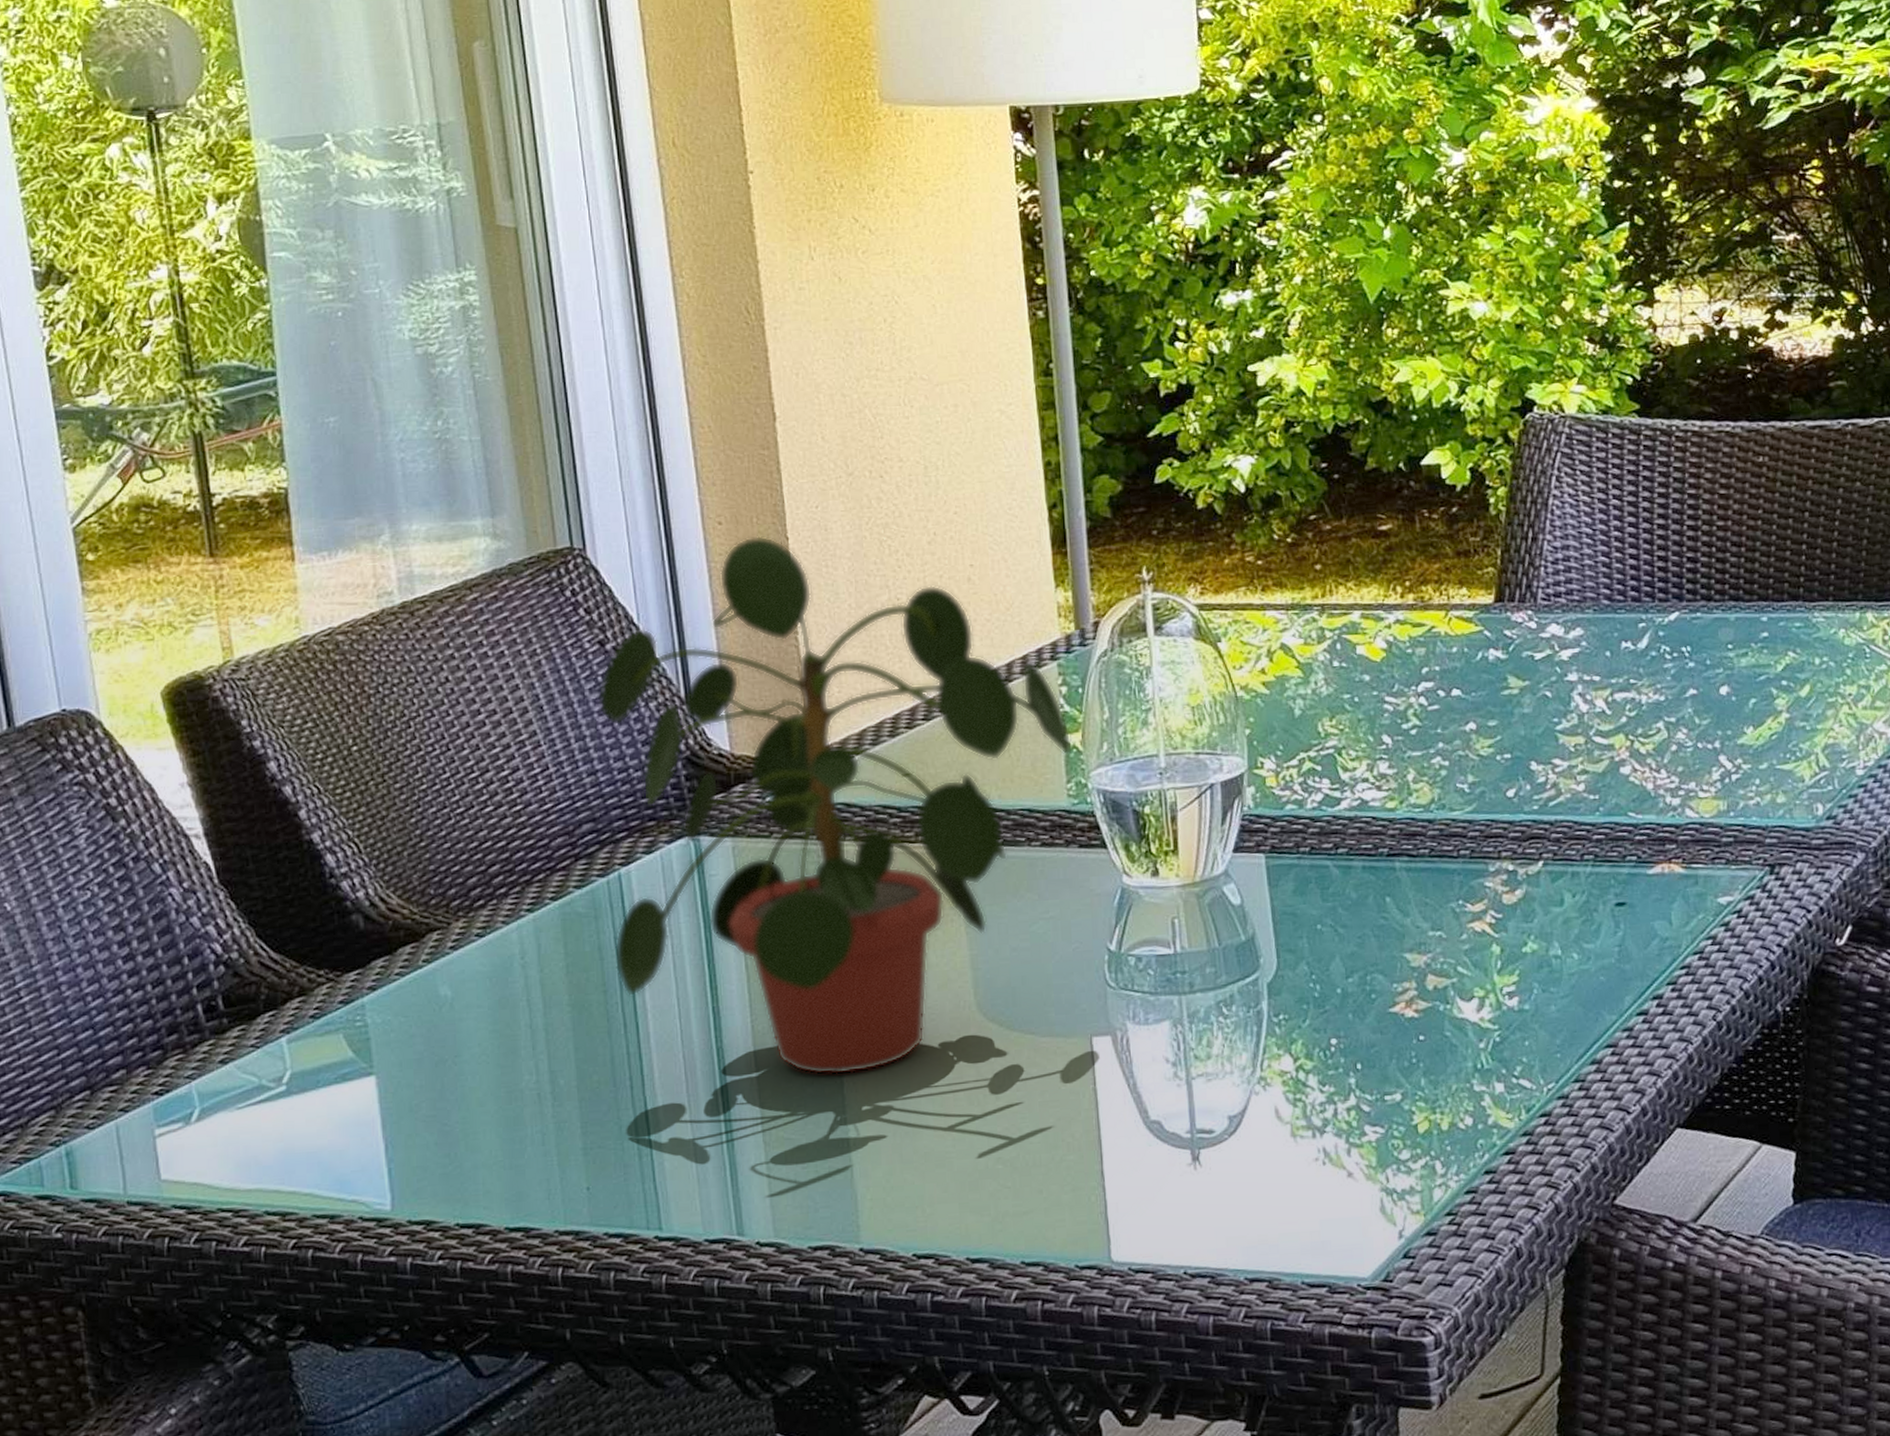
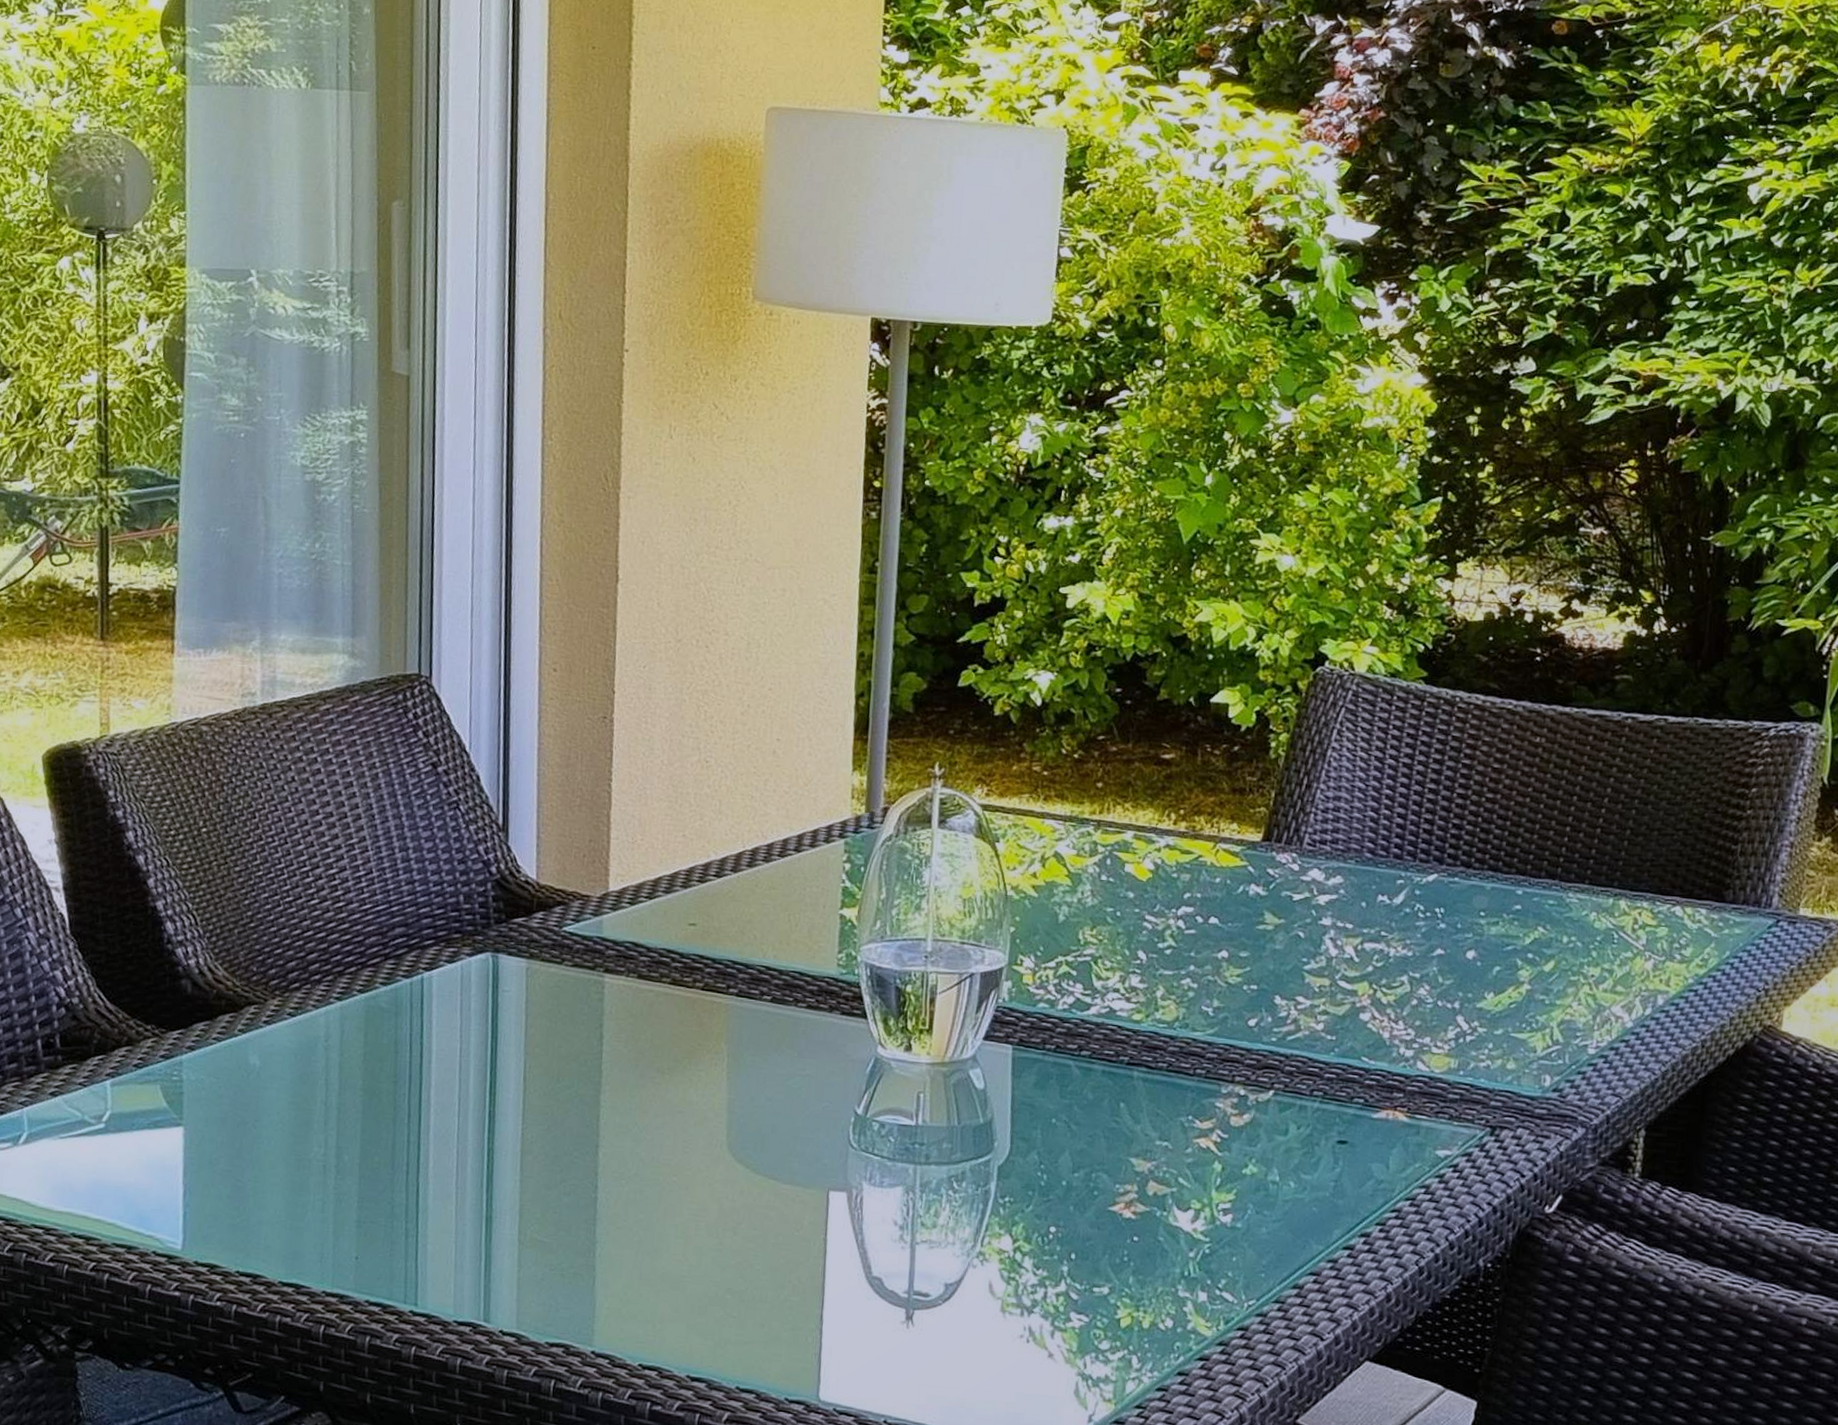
potted plant: present [598,536,1073,1075] -> none [407,686,849,1191]

